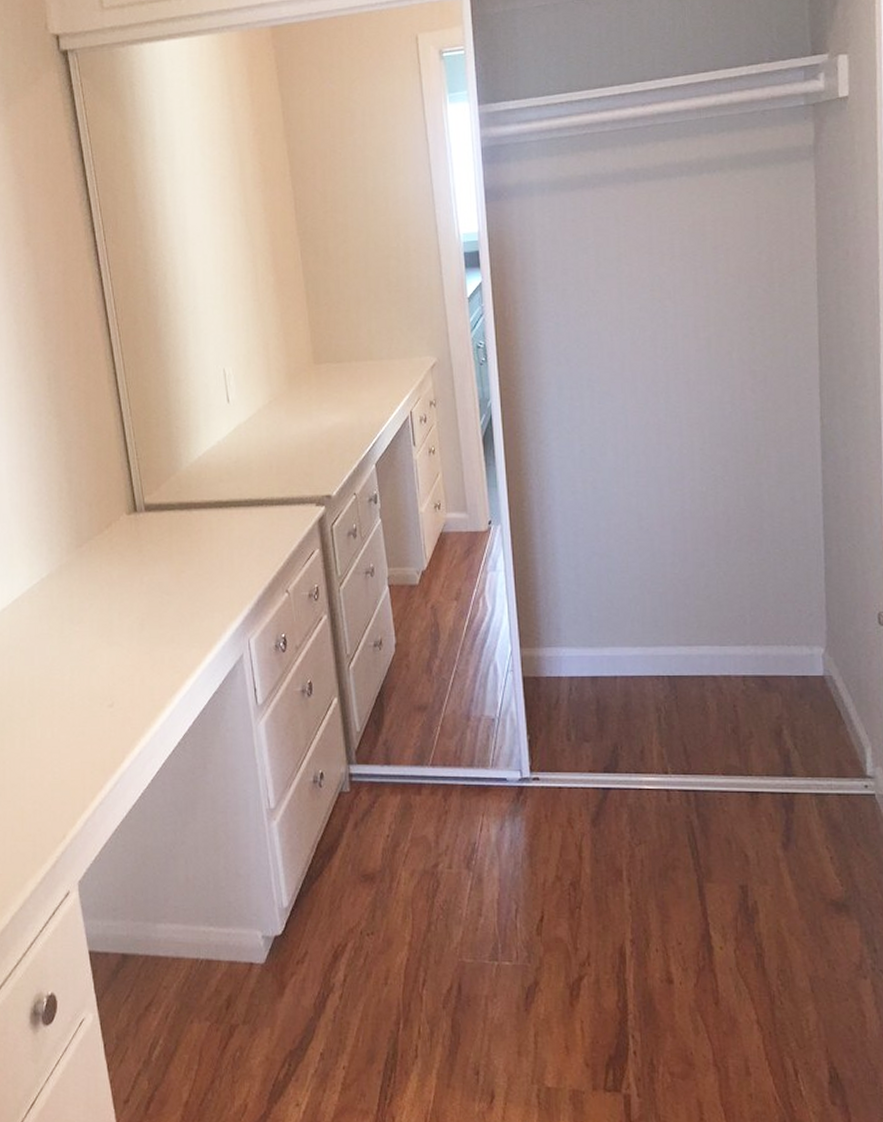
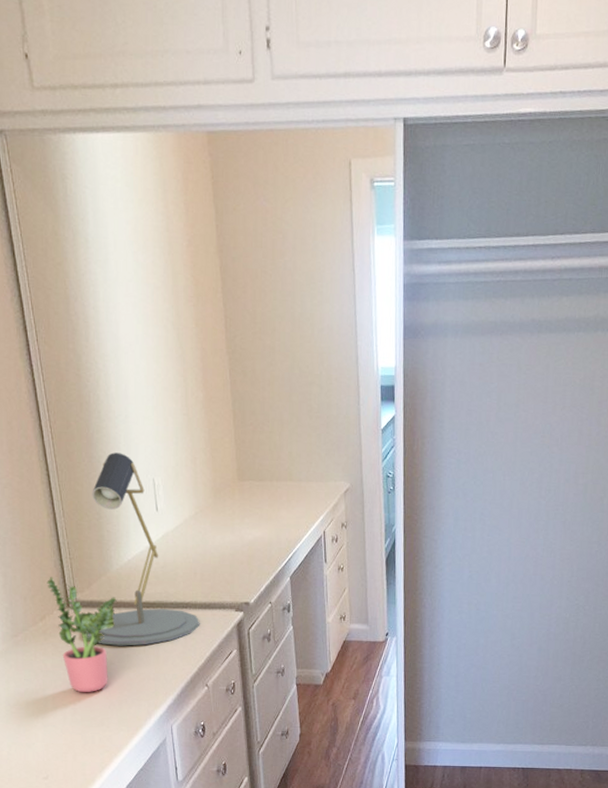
potted plant: none [113,480,187,606] -> present [47,577,117,693]
desk lamp: none [152,345,278,552] -> present [84,452,200,646]

